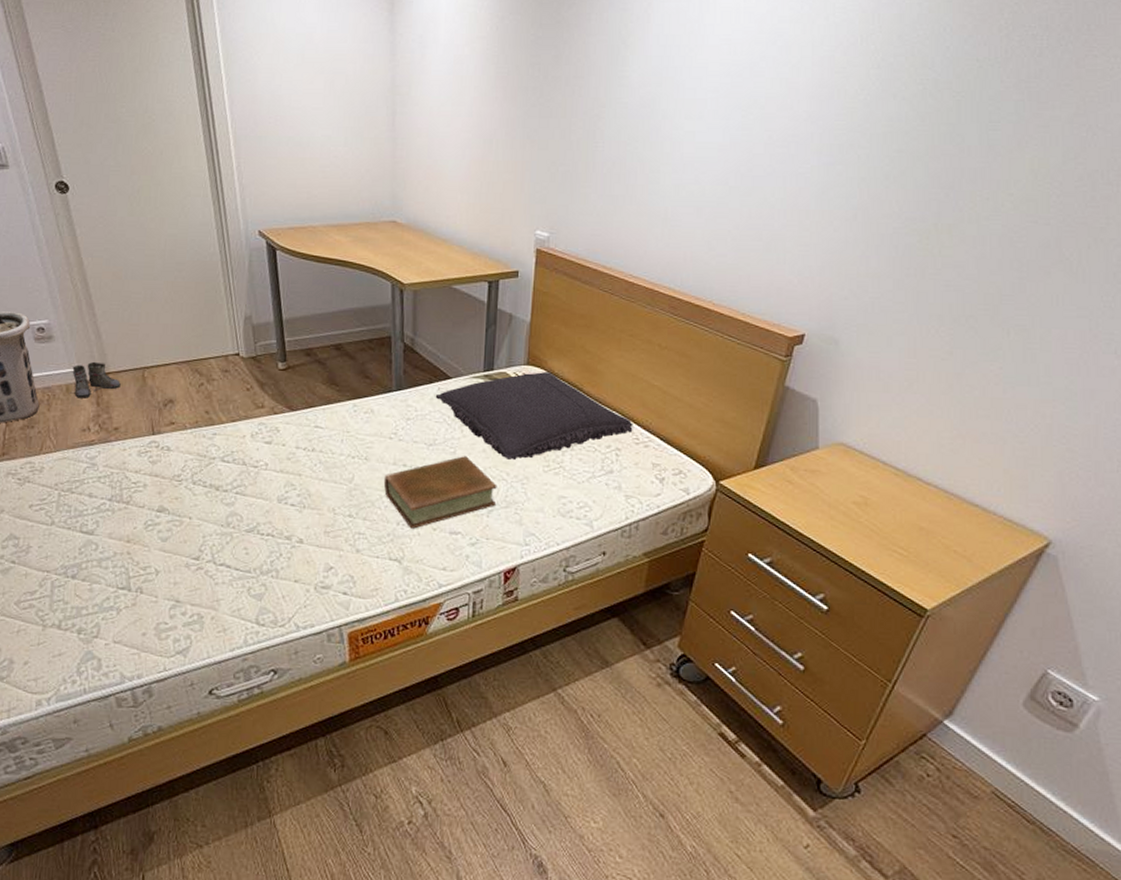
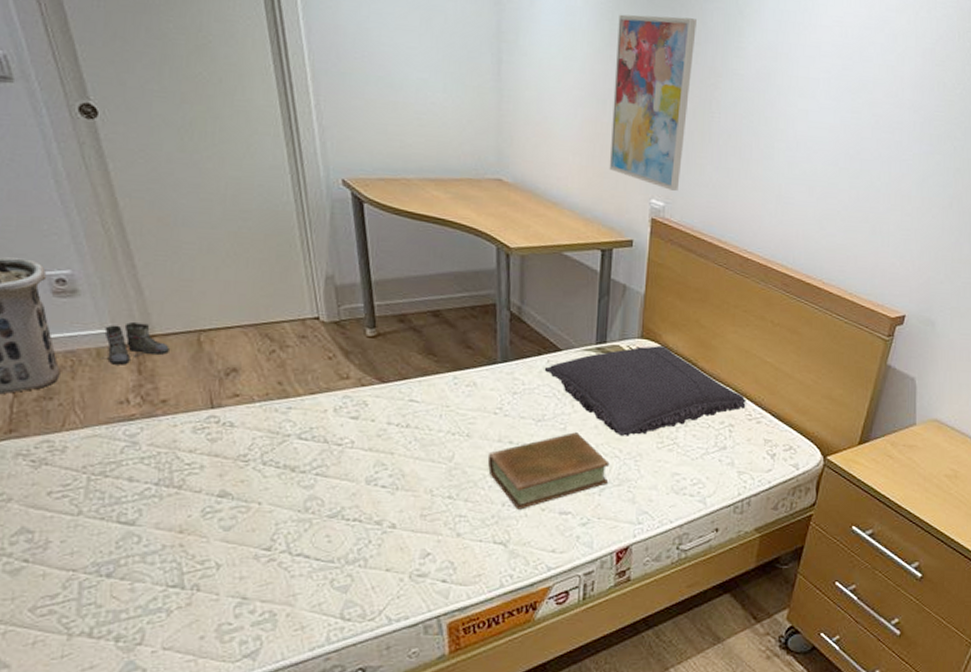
wall art: none [495,54,580,221] -> present [609,14,697,191]

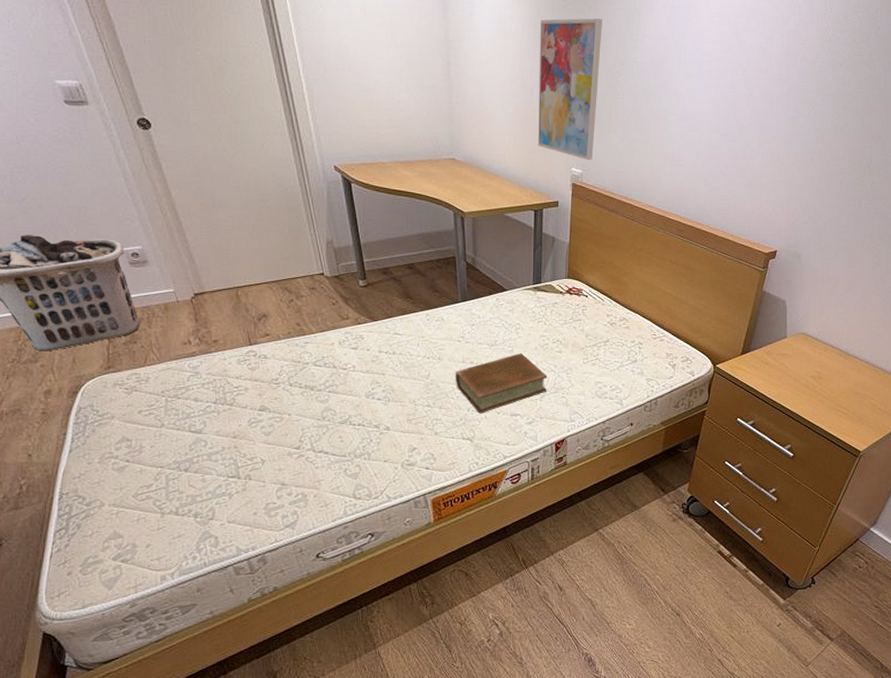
boots: present [100,321,169,365] -> none [168,282,216,316]
pillow: present [544,346,746,436] -> none [494,284,651,355]

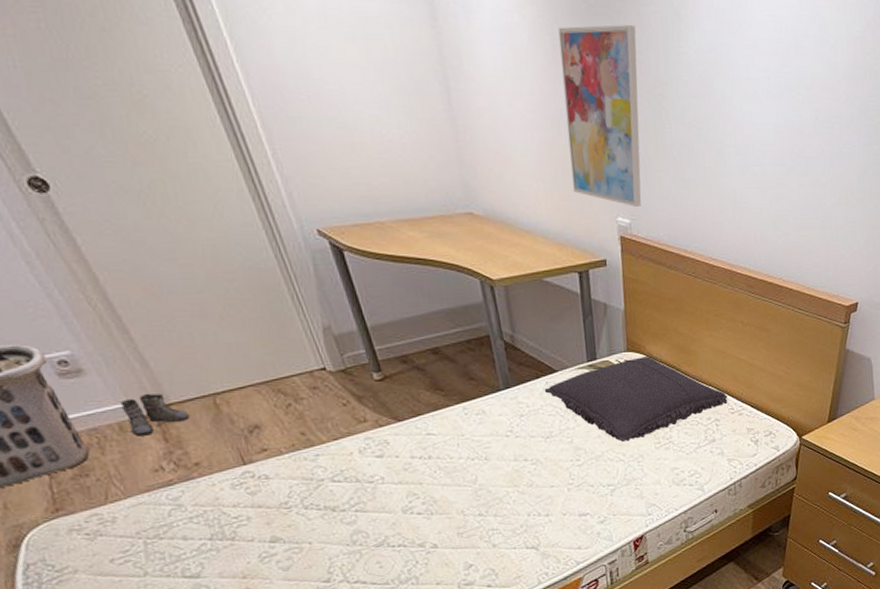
boots: none [168,282,216,316] -> present [120,393,190,437]
book: present [455,353,547,413] -> none [507,444,618,517]
pillow: none [494,284,651,355] -> present [544,356,728,442]

